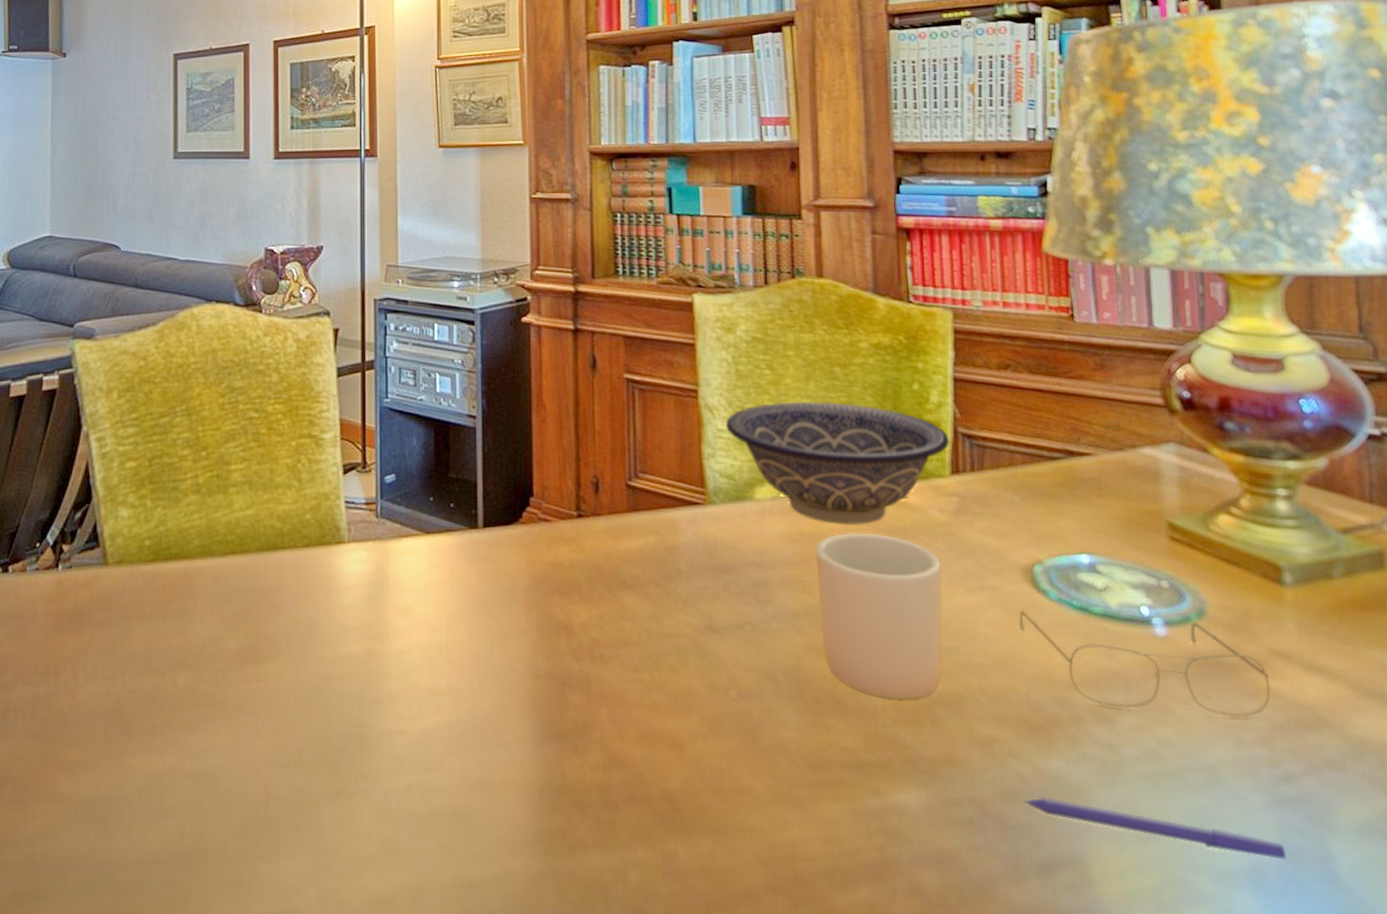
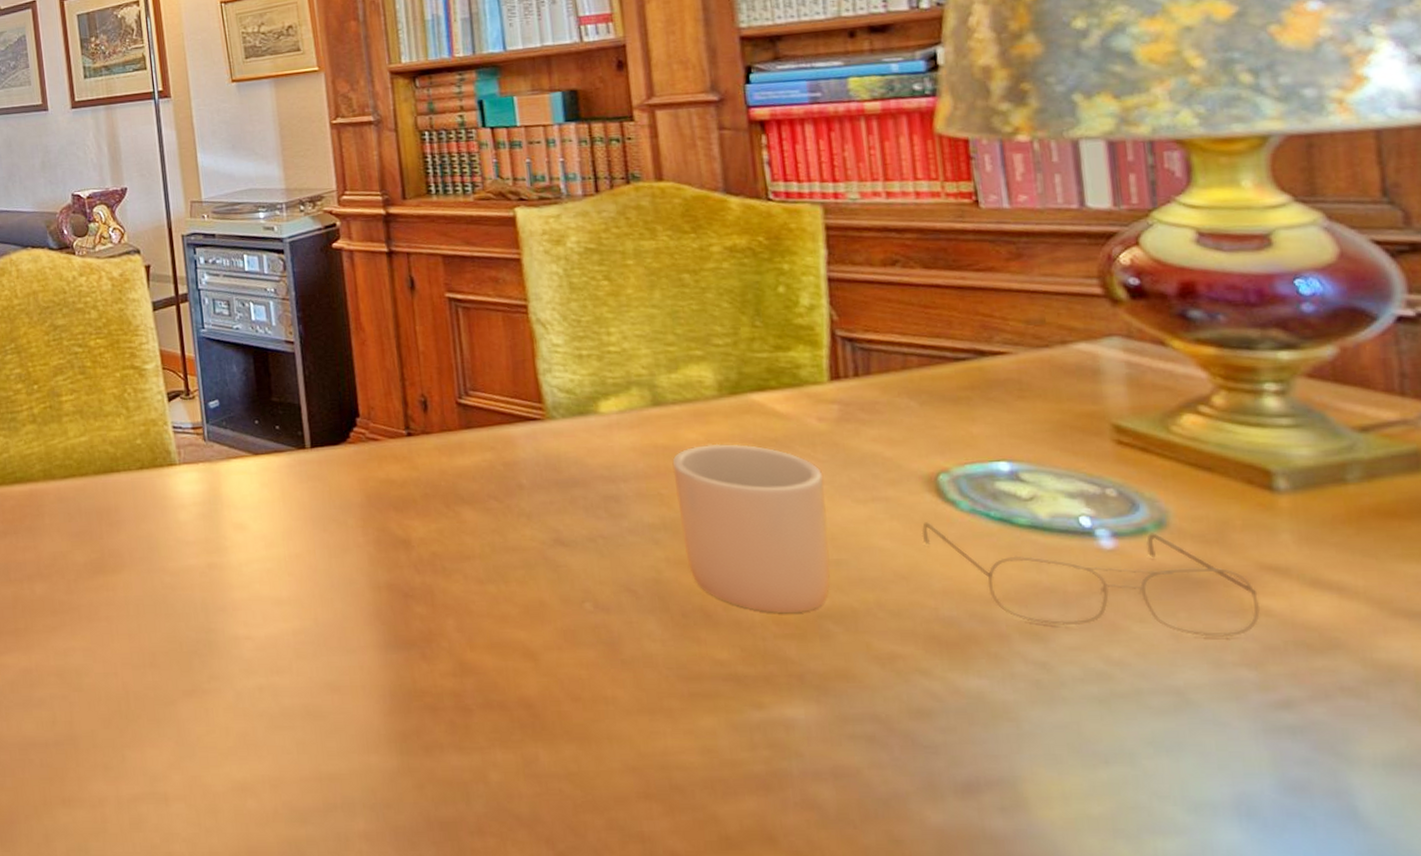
decorative bowl: present [726,401,949,525] -> none [561,310,826,437]
pen: present [1024,797,1287,860] -> none [937,717,1287,792]

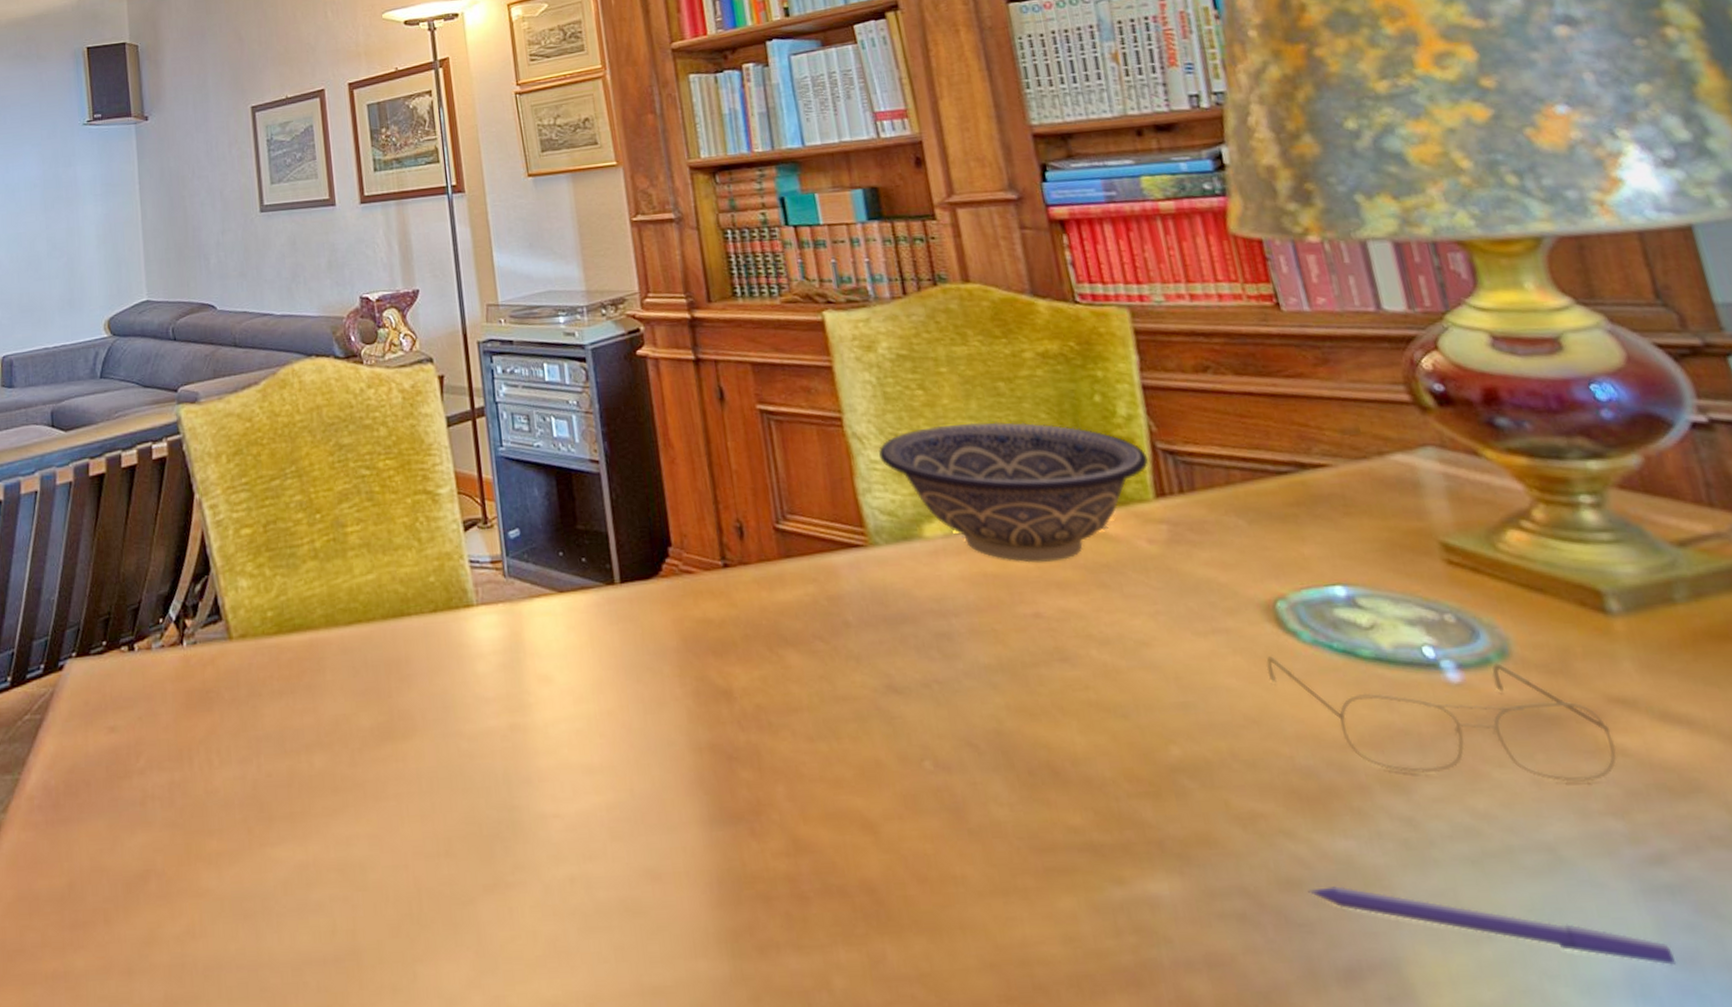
decorative bowl: none [561,310,826,437] -> present [879,422,1148,563]
mug: present [672,443,831,614] -> none [1003,570,1180,768]
pen: none [937,717,1287,792] -> present [1308,886,1677,965]

